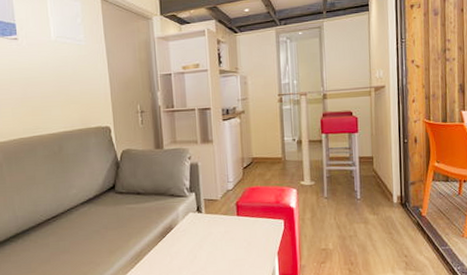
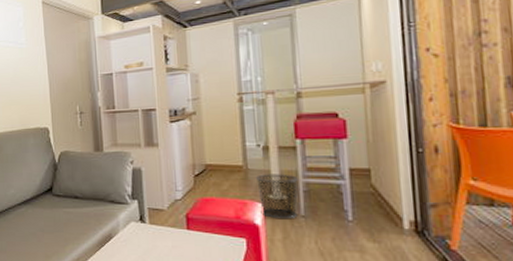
waste bin: none [291,163,323,202] -> present [255,174,299,220]

